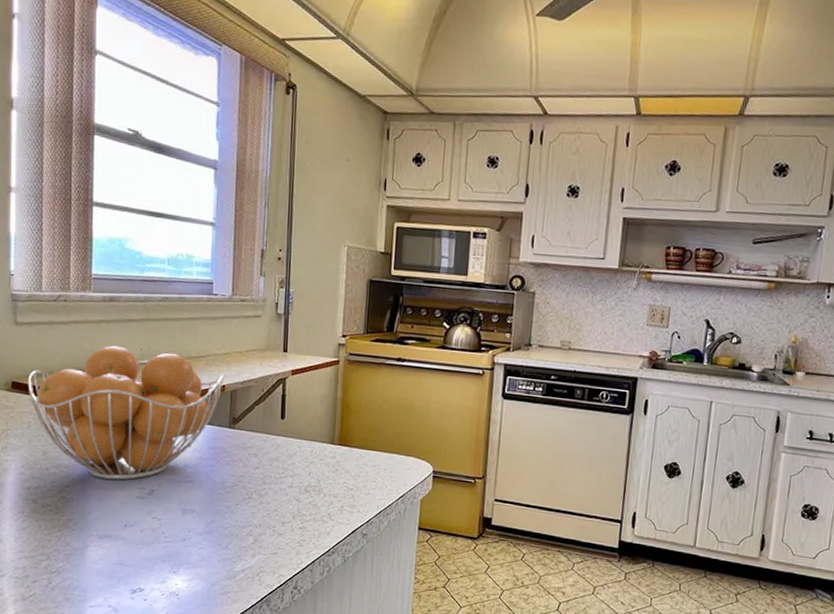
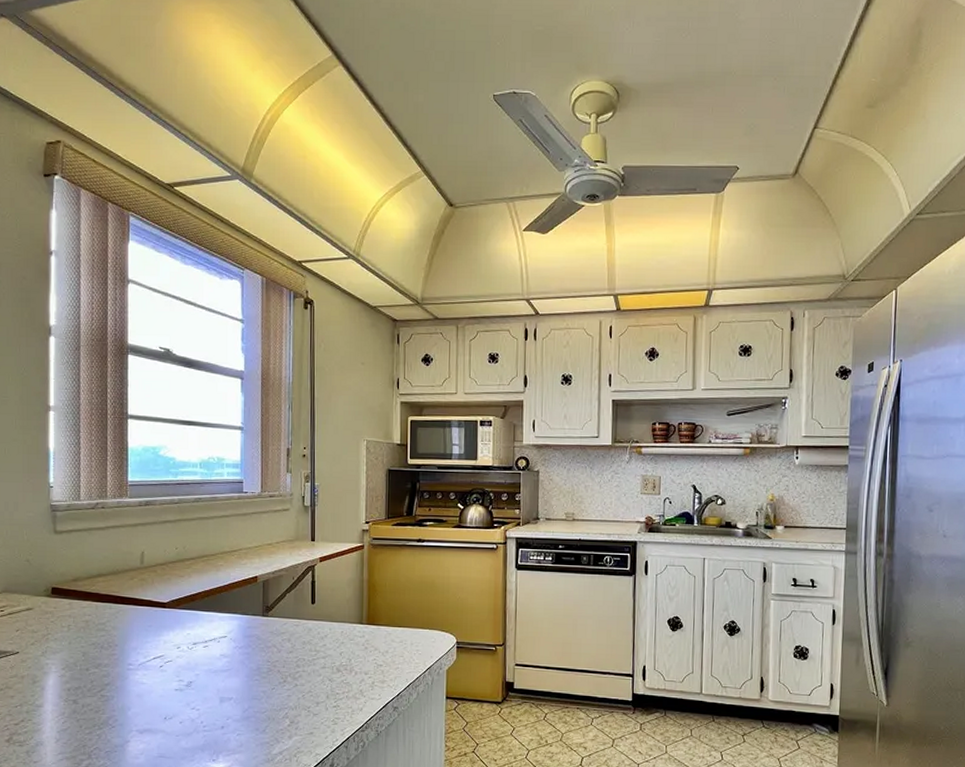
fruit basket: present [27,345,225,481] -> none [67,546,257,675]

